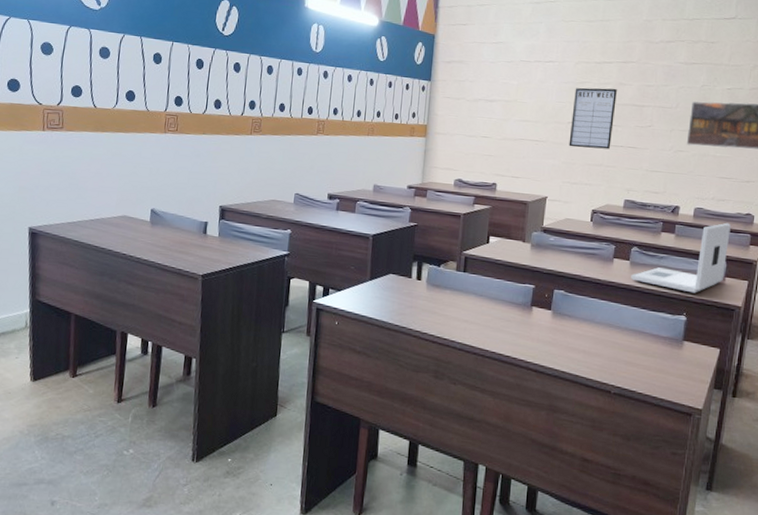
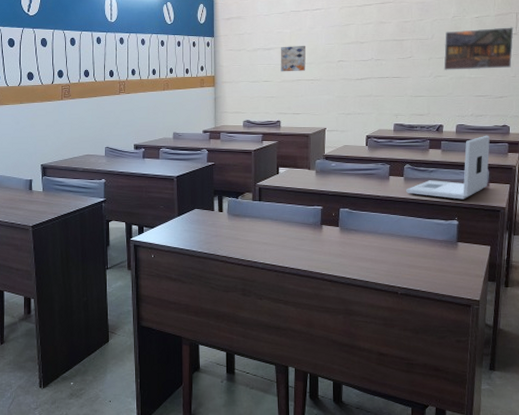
wall art: none [502,99,533,130] -> present [280,45,306,72]
writing board: present [569,87,618,150] -> none [340,27,379,82]

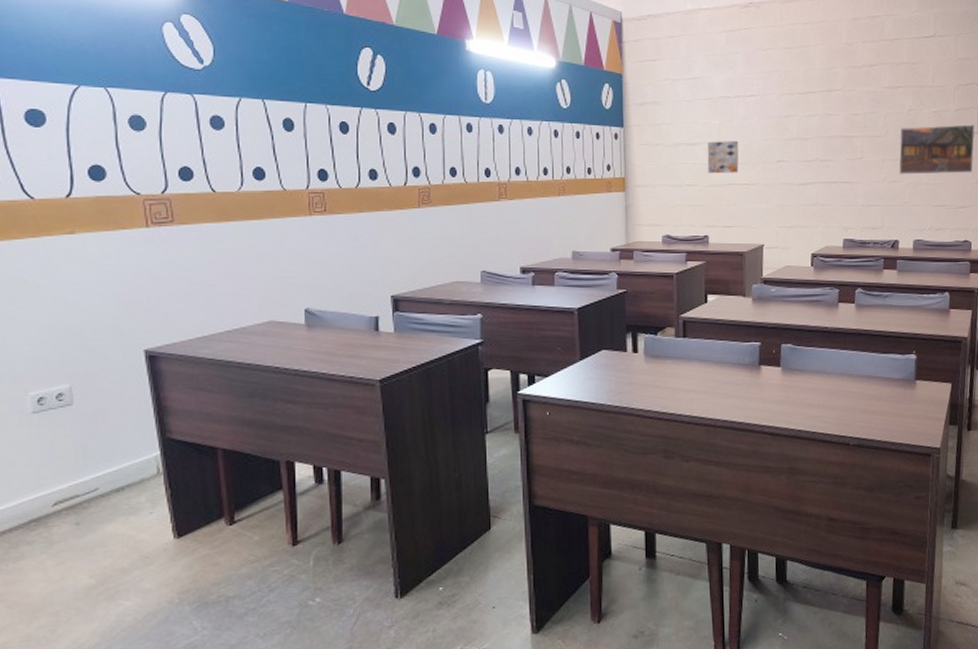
laptop: present [406,135,490,200] -> none [858,252,950,329]

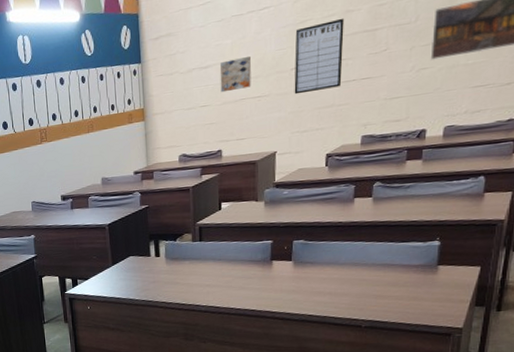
writing board: none [780,120,825,188] -> present [294,17,345,95]

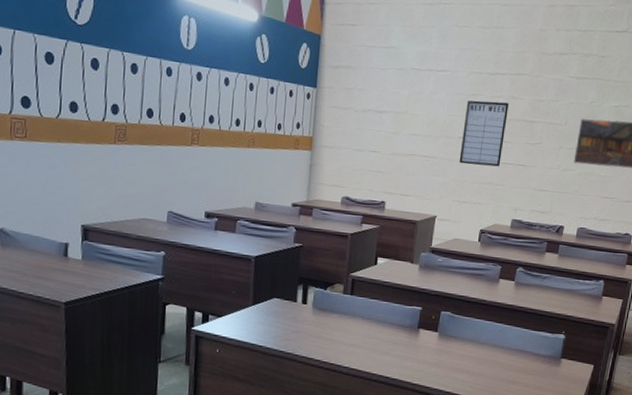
wall art: present [220,56,251,93] -> none [392,111,424,145]

